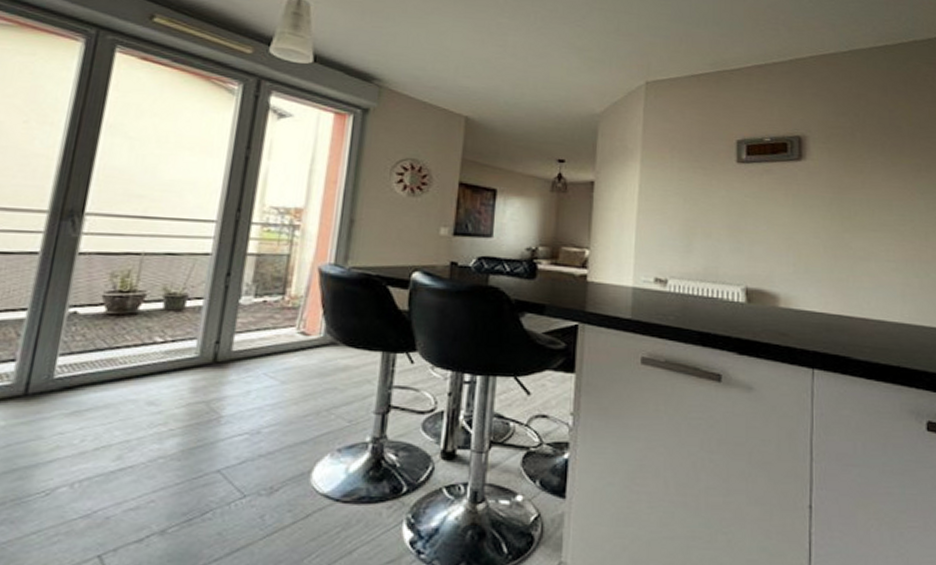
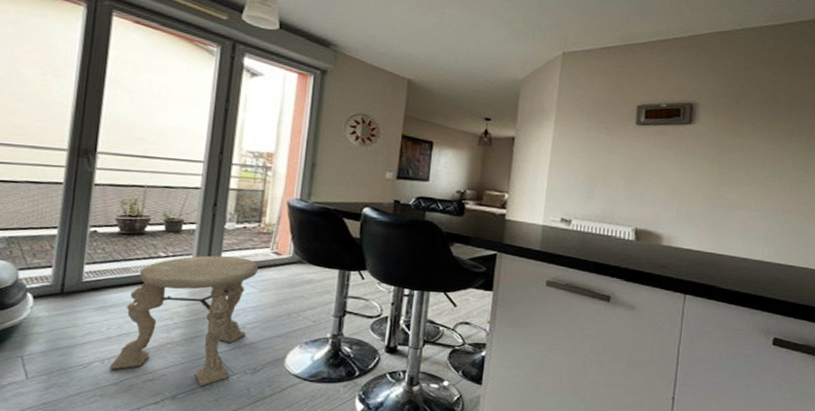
side table: none [80,339,281,515] -> present [110,255,259,386]

